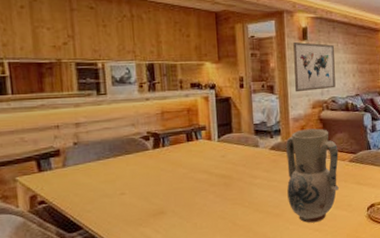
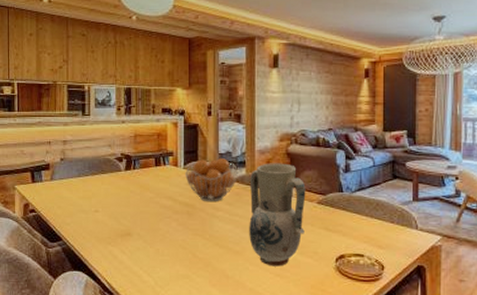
fruit basket: none [220,128,275,172] -> present [185,158,239,202]
wall art: present [293,42,336,92] -> none [263,70,308,123]

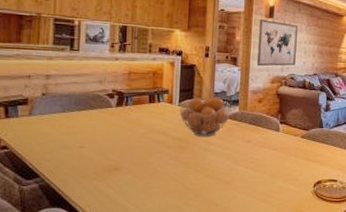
vase: present [249,163,306,267] -> none [239,102,292,193]
wall art: none [263,70,308,123] -> present [257,19,299,67]

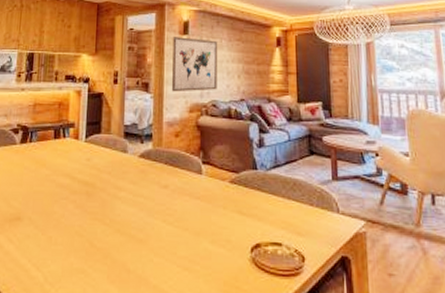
fruit basket: present [179,97,232,137] -> none [86,130,145,181]

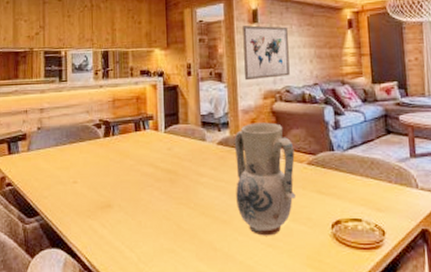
vase: none [154,136,217,258] -> present [235,122,296,236]

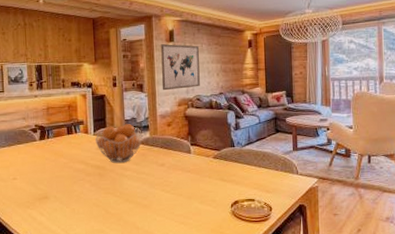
fruit basket: none [166,120,223,168] -> present [95,124,144,164]
vase: present [235,122,296,236] -> none [154,125,203,216]

